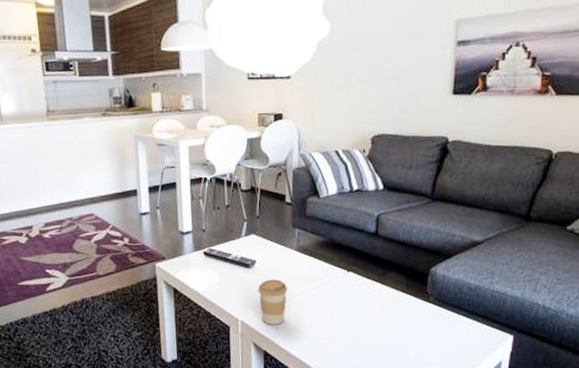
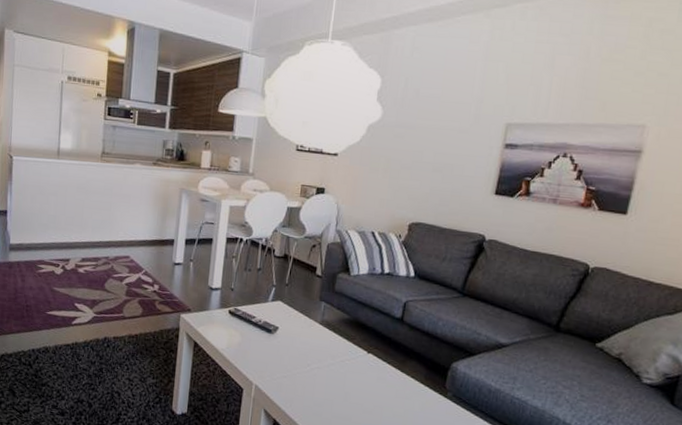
coffee cup: present [258,279,287,325] -> none [276,348,306,395]

